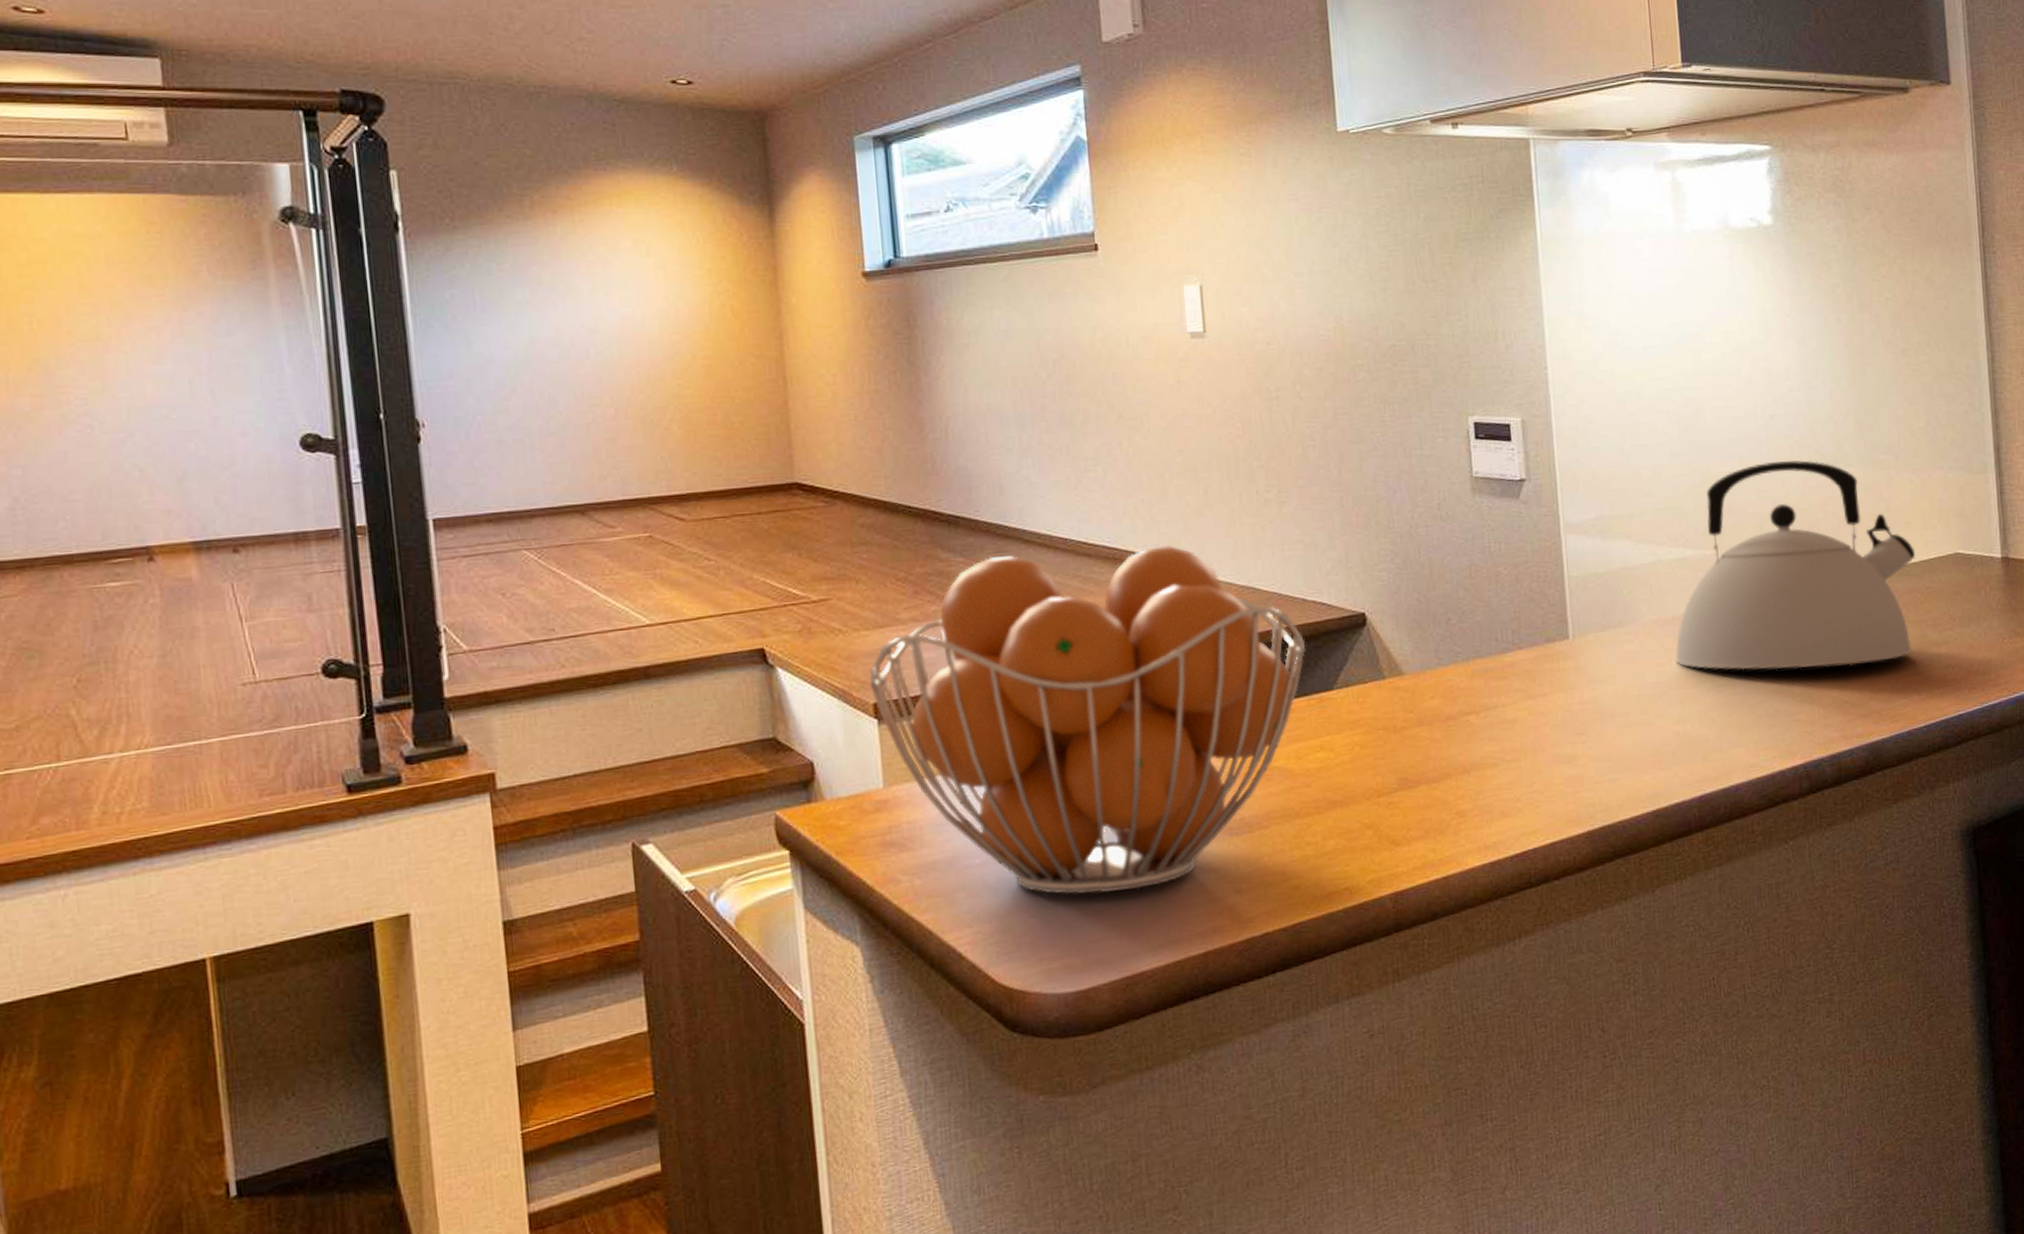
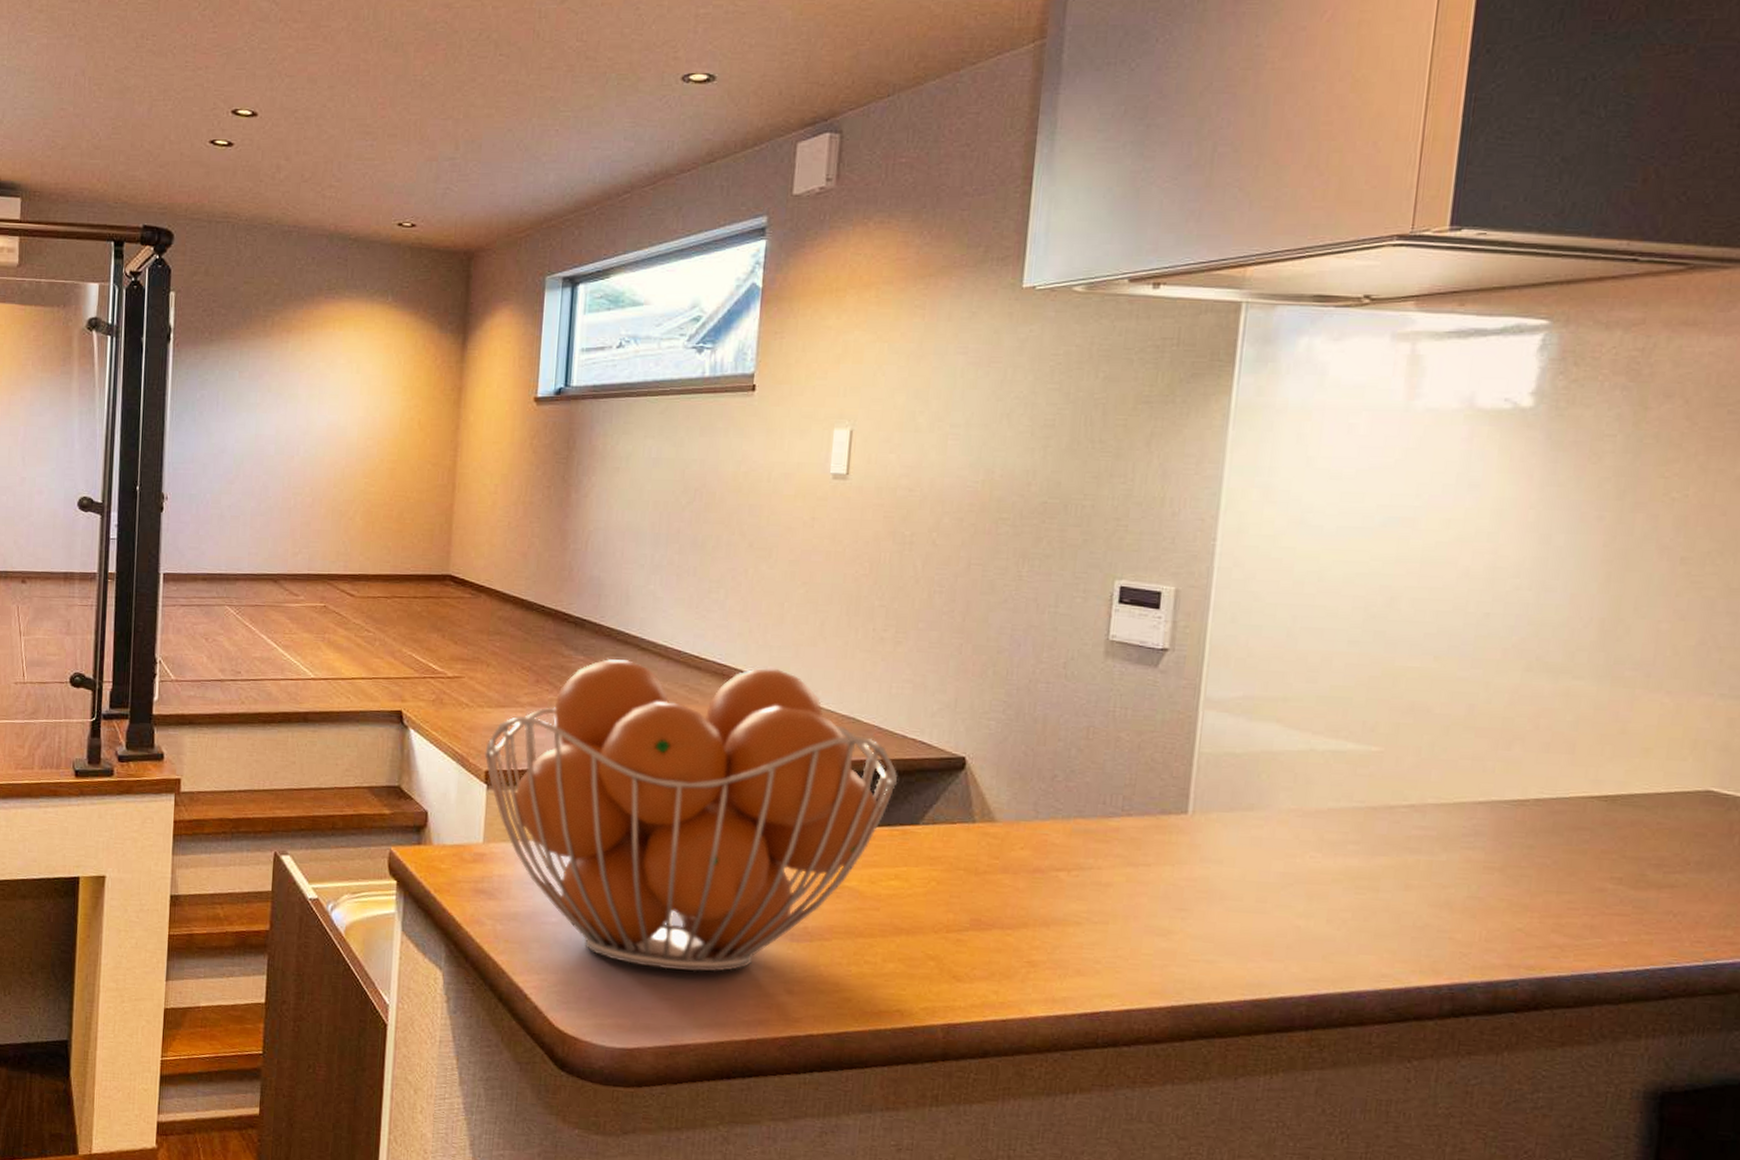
kettle: present [1675,460,1916,671] -> none [1309,663,1651,894]

